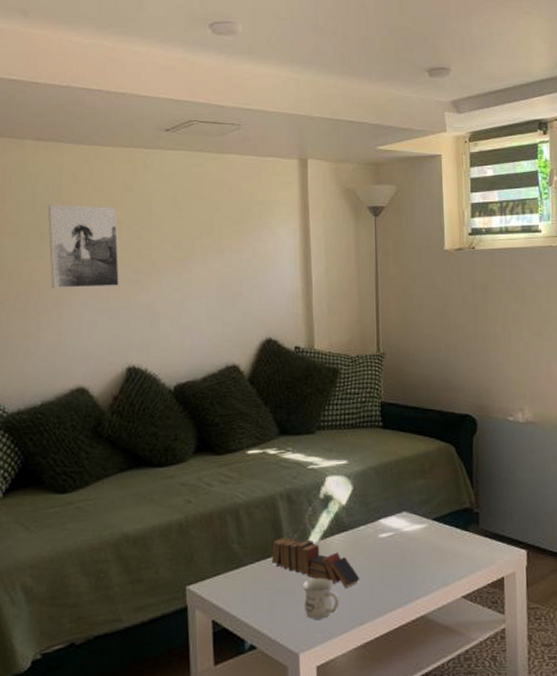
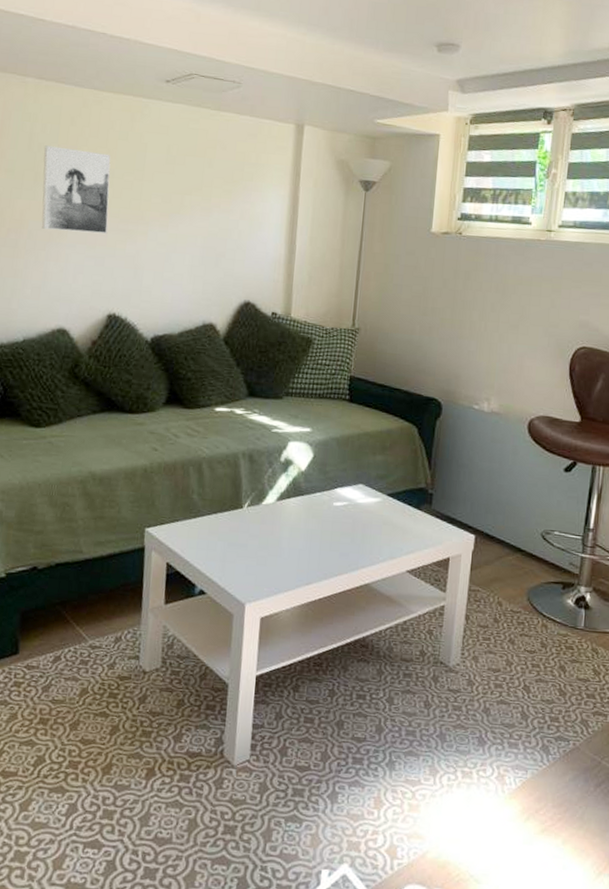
book: present [271,537,360,587] -> none [227,494,311,549]
mug: present [302,577,339,619] -> none [255,535,289,575]

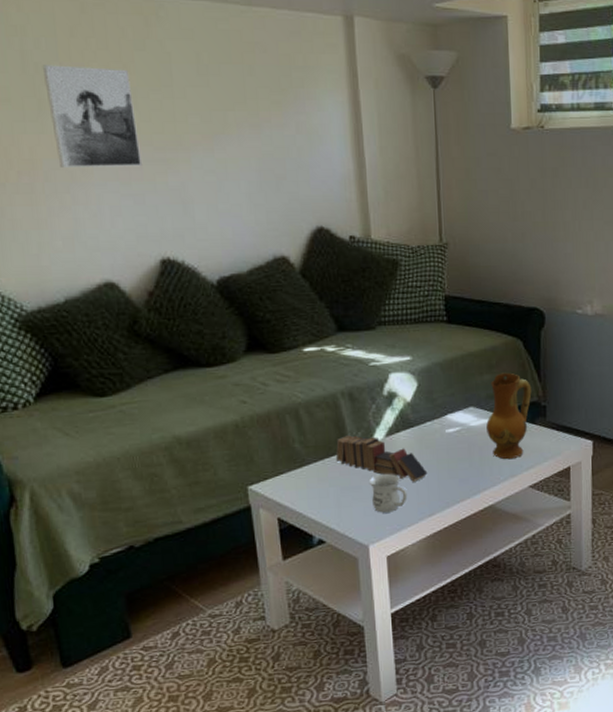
book: none [227,494,311,549] -> present [335,435,428,482]
mug: none [255,535,289,575] -> present [368,473,408,513]
ceramic jug: none [372,455,421,542] -> present [486,372,532,460]

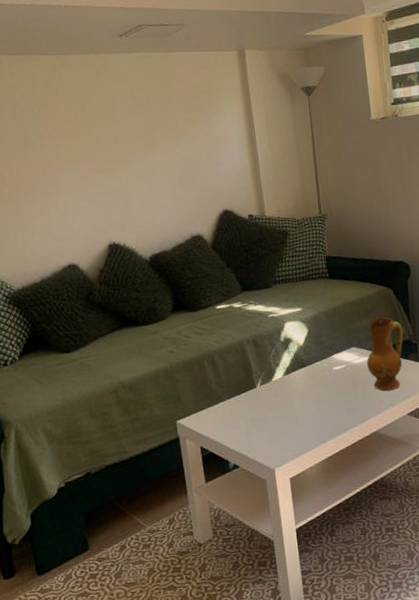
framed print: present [42,65,143,167] -> none [26,107,95,182]
book: present [335,435,428,482] -> none [244,375,320,413]
mug: present [368,473,408,513] -> none [272,406,305,441]

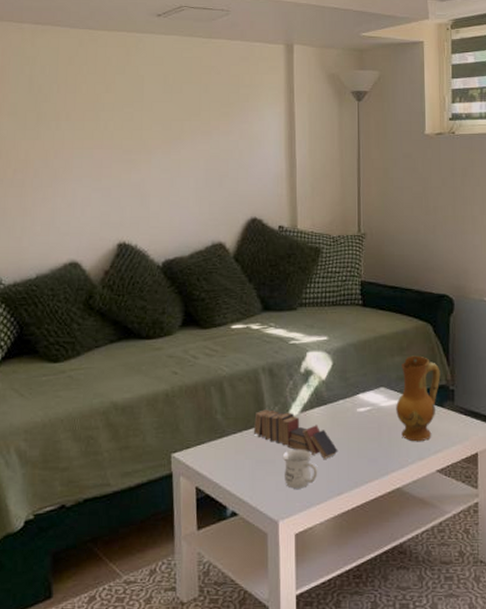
book: none [244,375,320,413] -> present [253,409,338,459]
mug: none [272,406,305,441] -> present [282,449,318,489]

